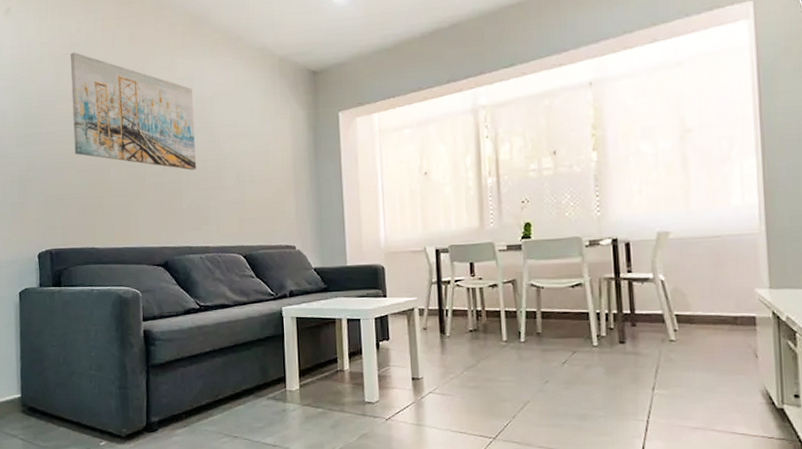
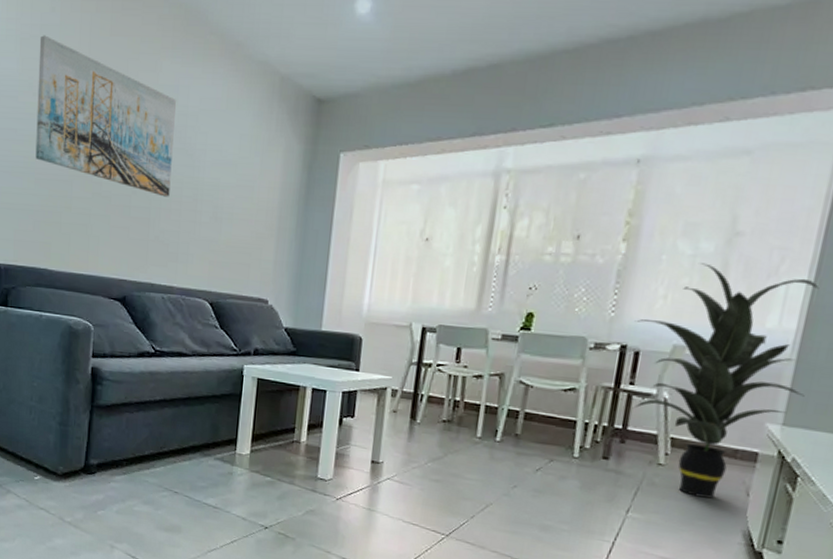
indoor plant: none [619,159,782,366] -> present [634,263,819,499]

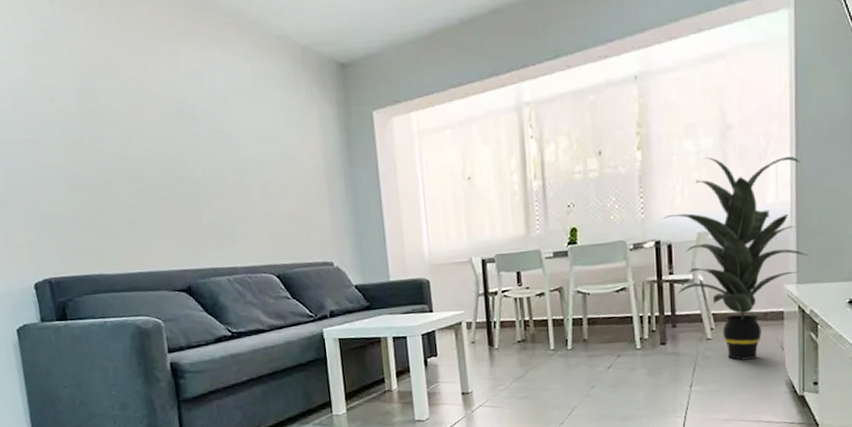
wall art: present [35,35,176,197] -> none [45,39,215,181]

